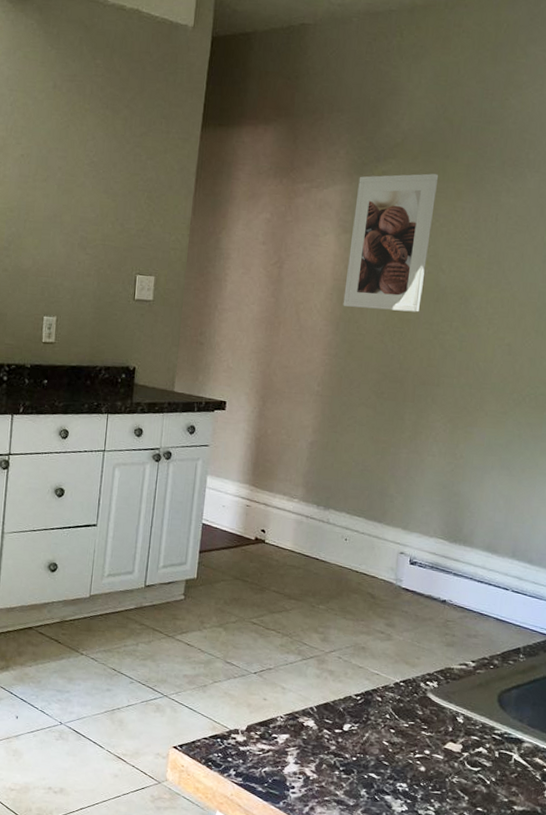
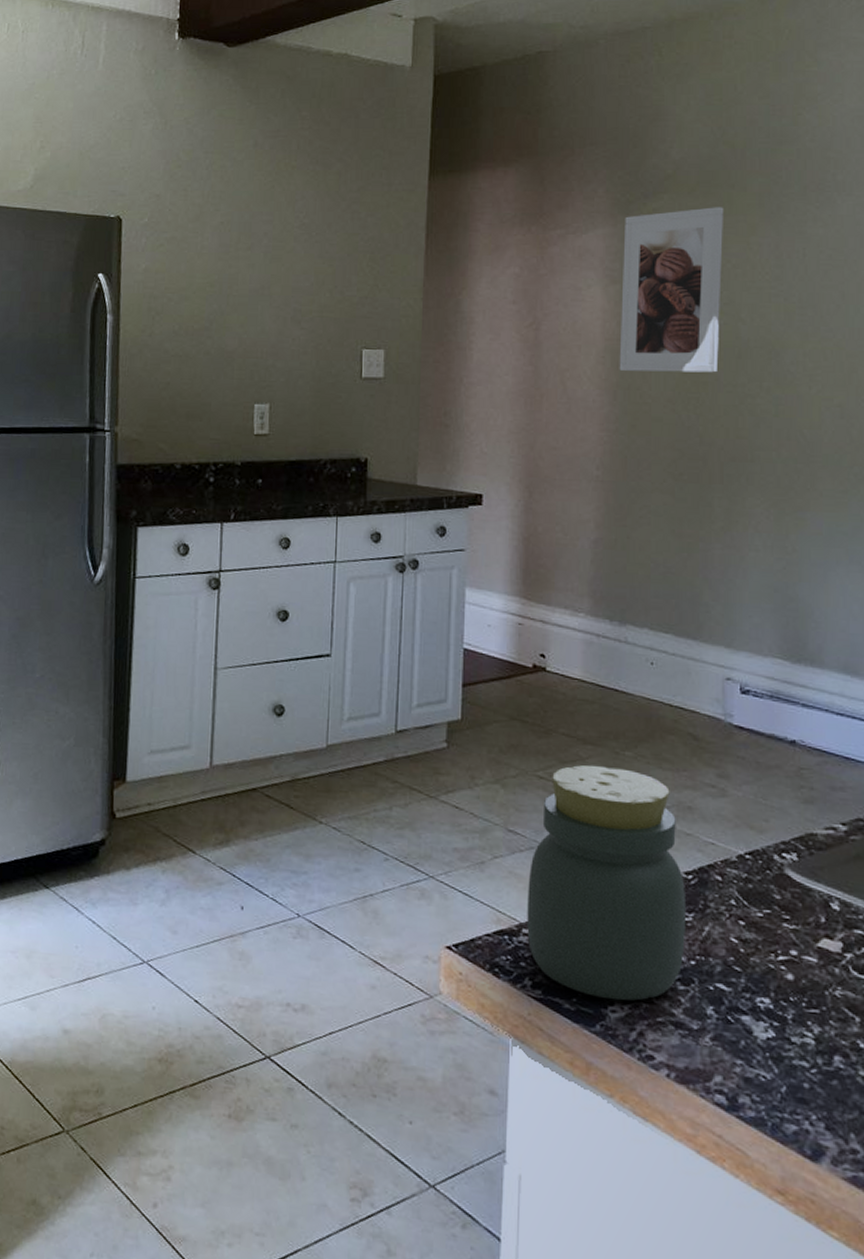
jar: none [234,615,354,786] -> present [527,765,685,1001]

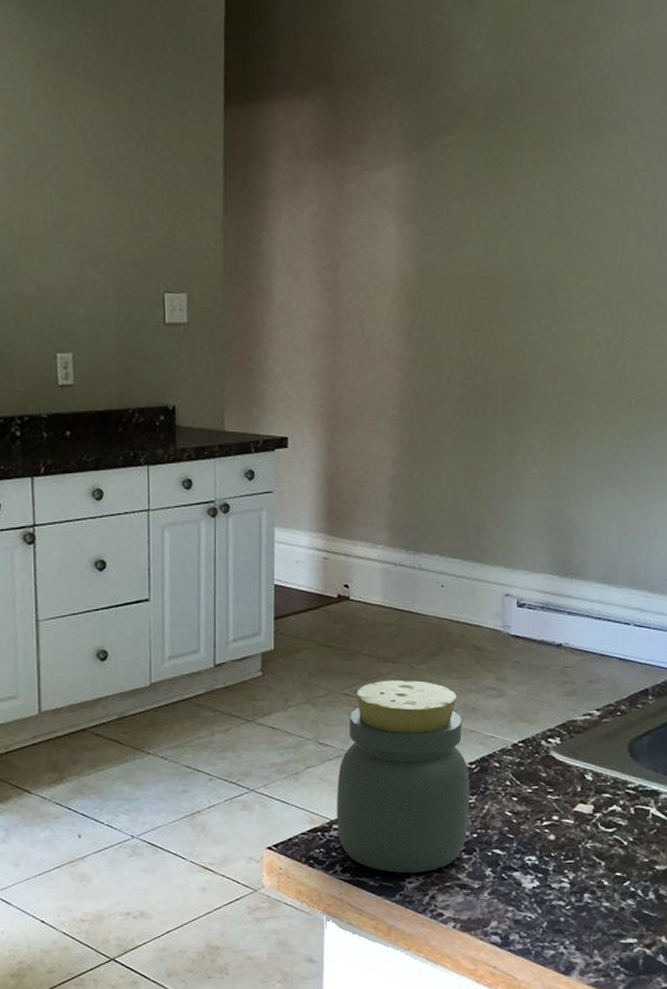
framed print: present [619,207,724,373] -> none [413,143,511,311]

